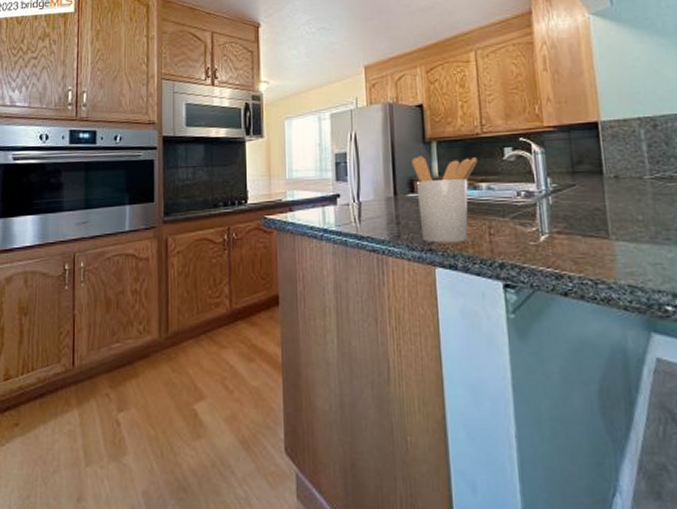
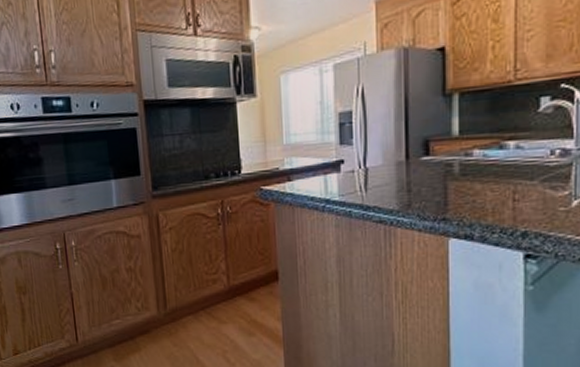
utensil holder: present [411,156,478,243] -> none [428,111,507,212]

